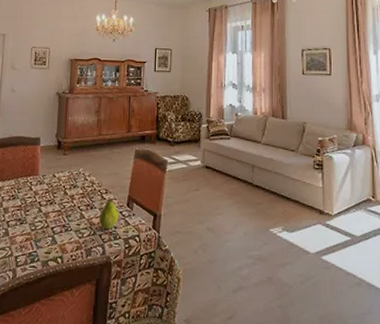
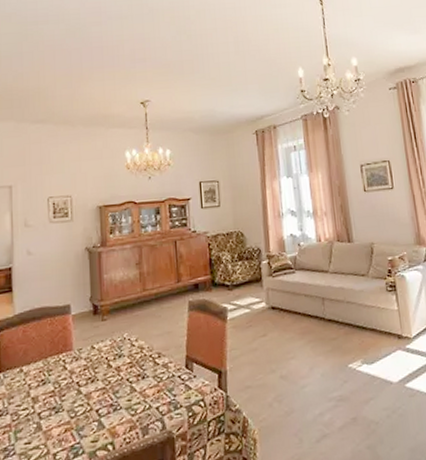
fruit: present [99,197,119,230] -> none [154,361,177,400]

